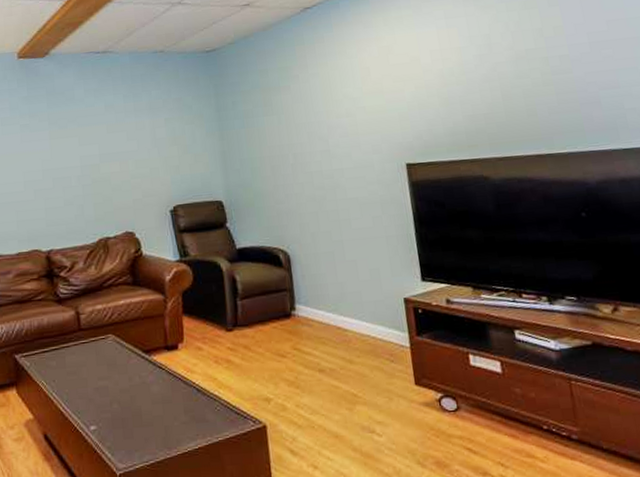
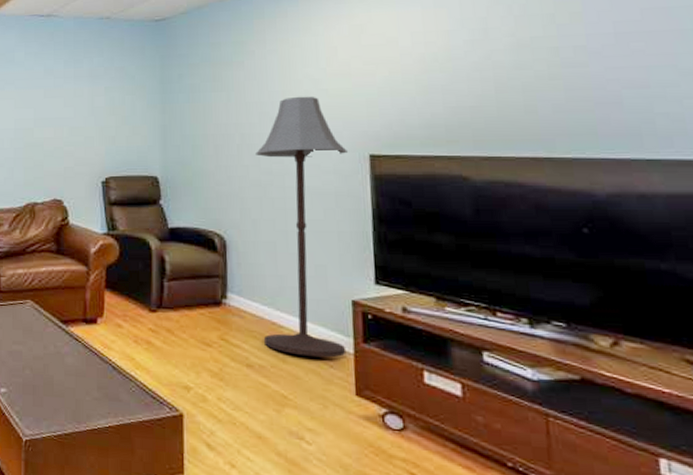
floor lamp: none [308,114,404,355] -> present [256,96,347,358]

